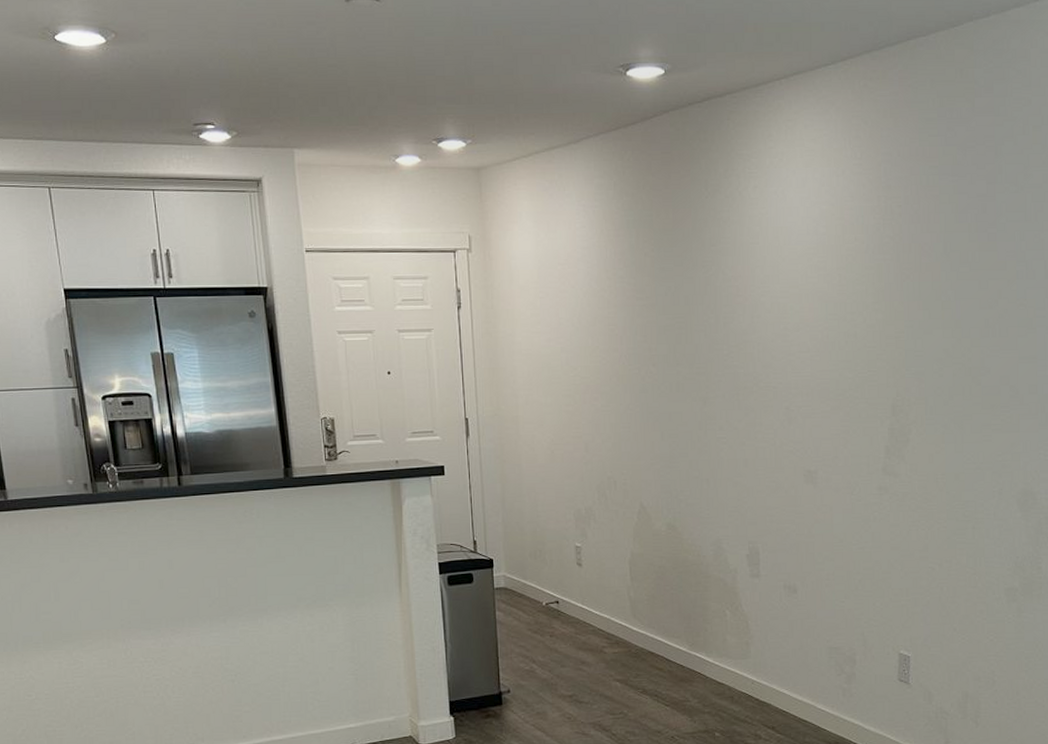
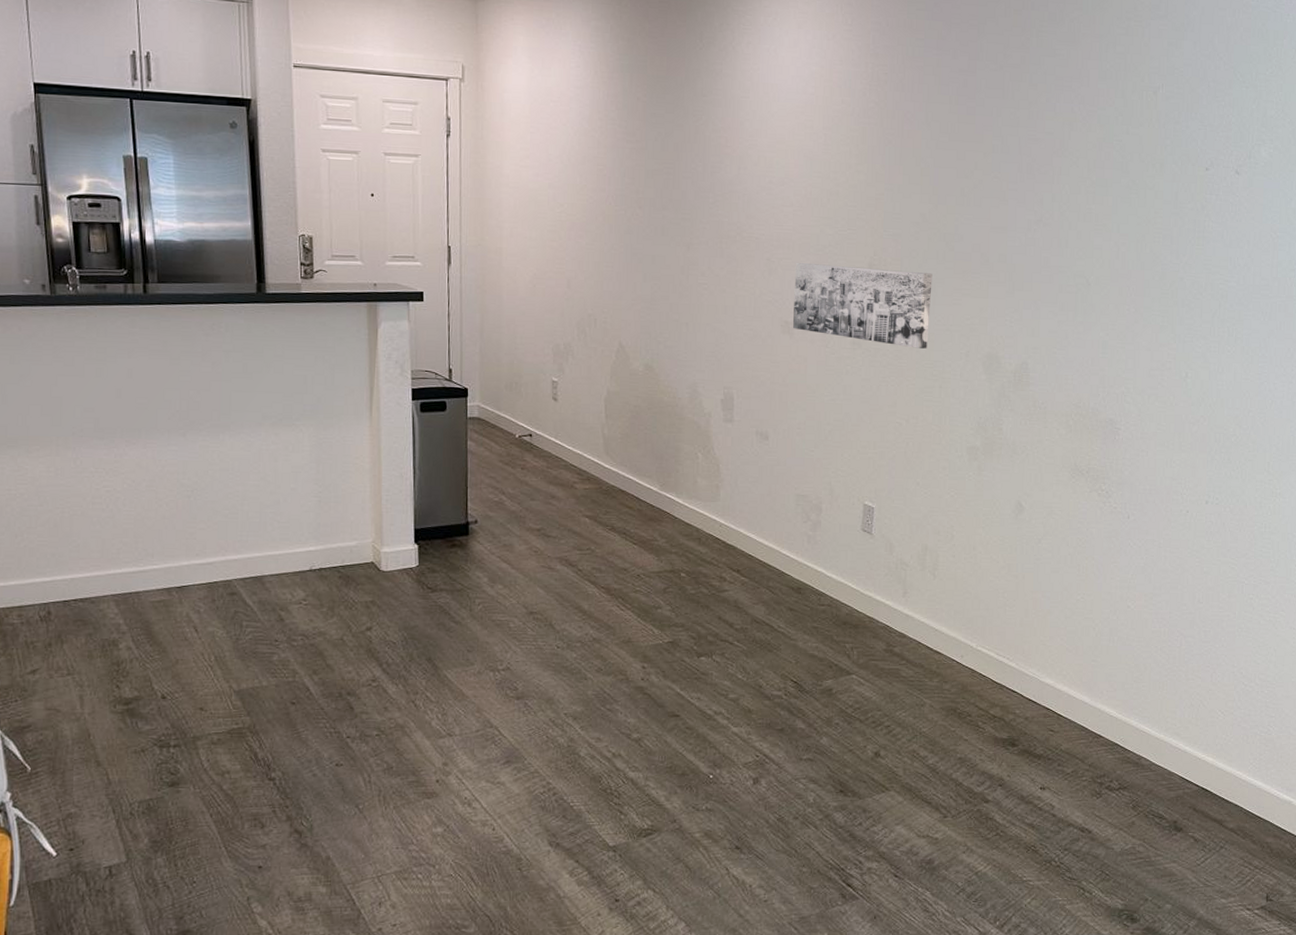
wall art: none [815,409,960,490] -> present [792,263,933,350]

